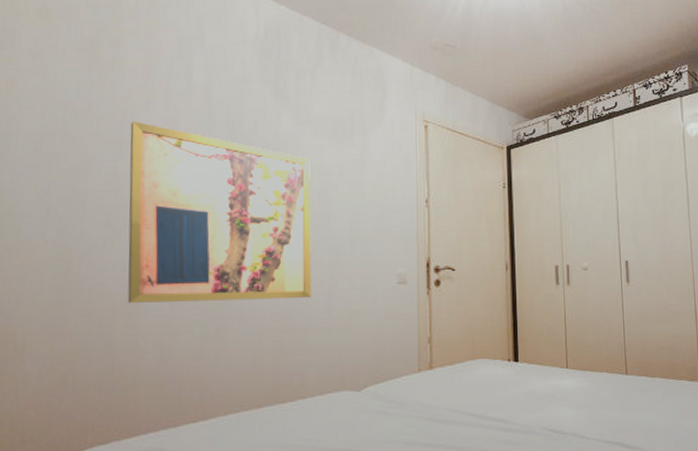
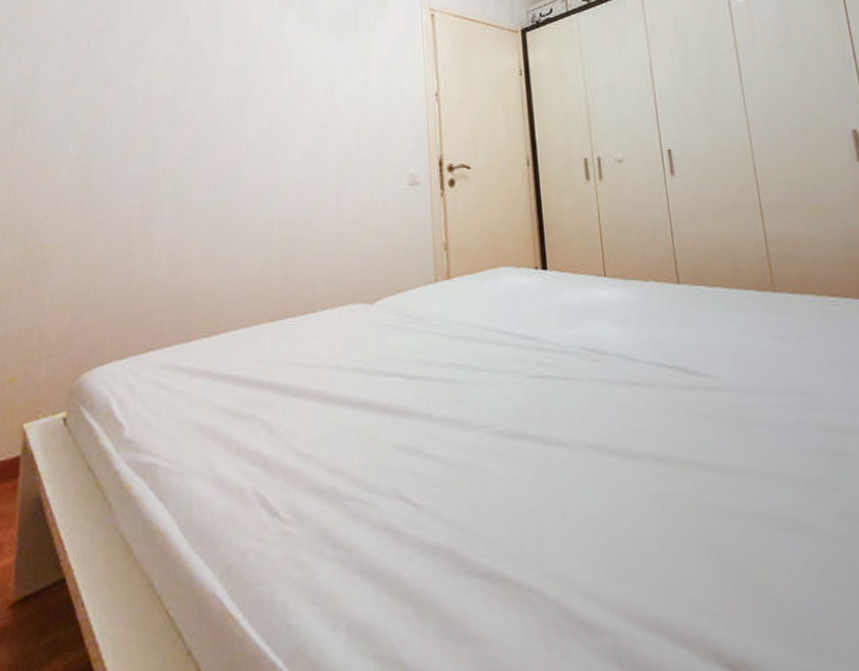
wall art: present [127,121,312,303] -> none [143,33,320,214]

